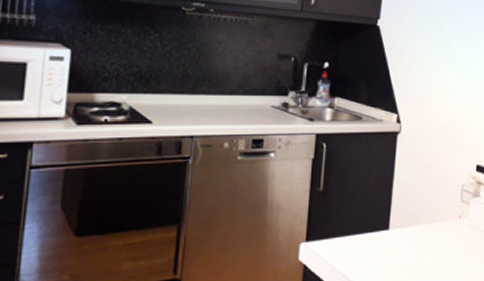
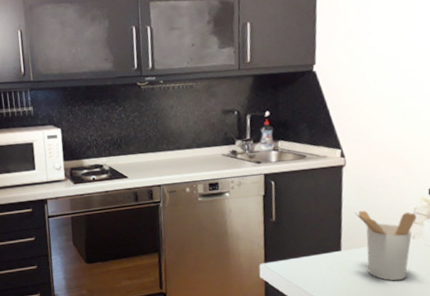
utensil holder: none [406,184,463,267] -> present [355,210,416,281]

